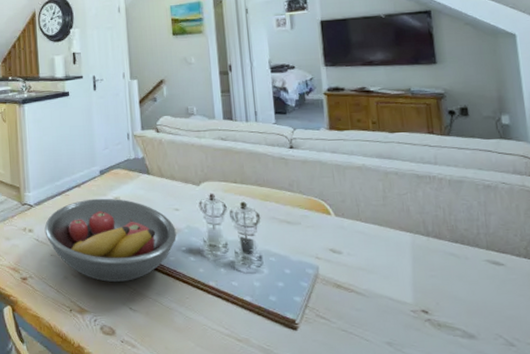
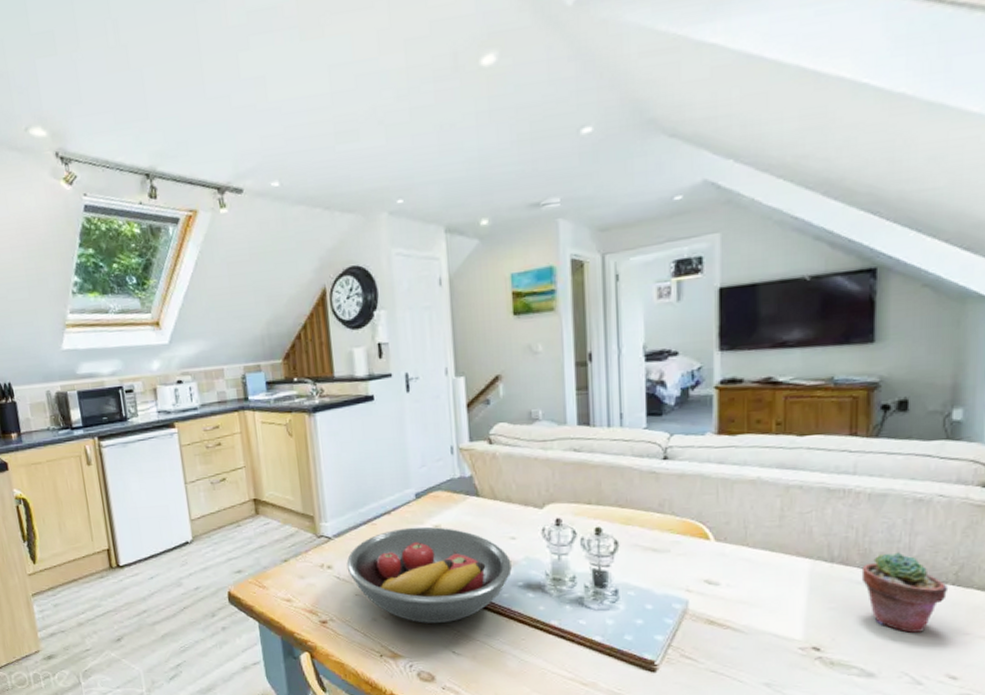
potted succulent: none [451,229,523,299] -> present [861,552,949,633]

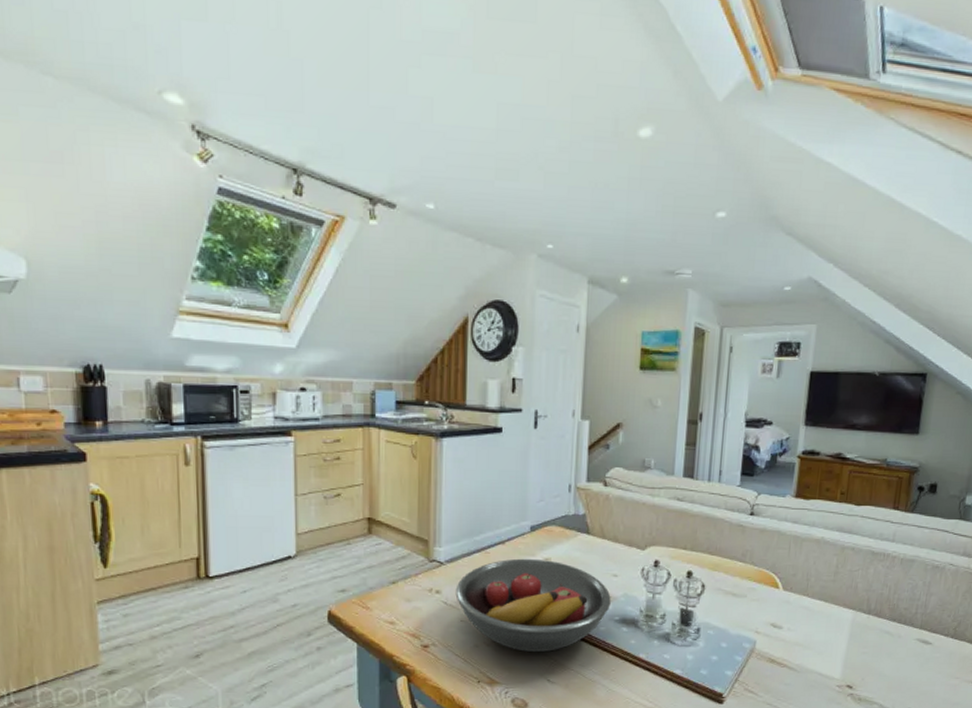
potted succulent: present [861,552,949,633] -> none [888,609,949,675]

